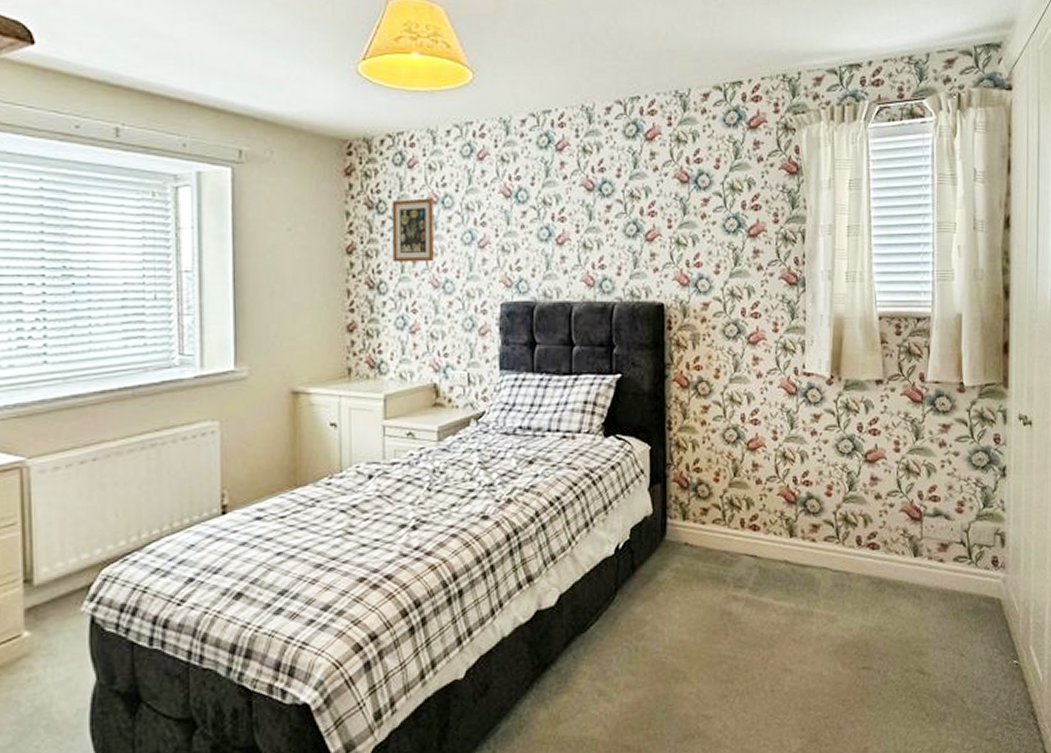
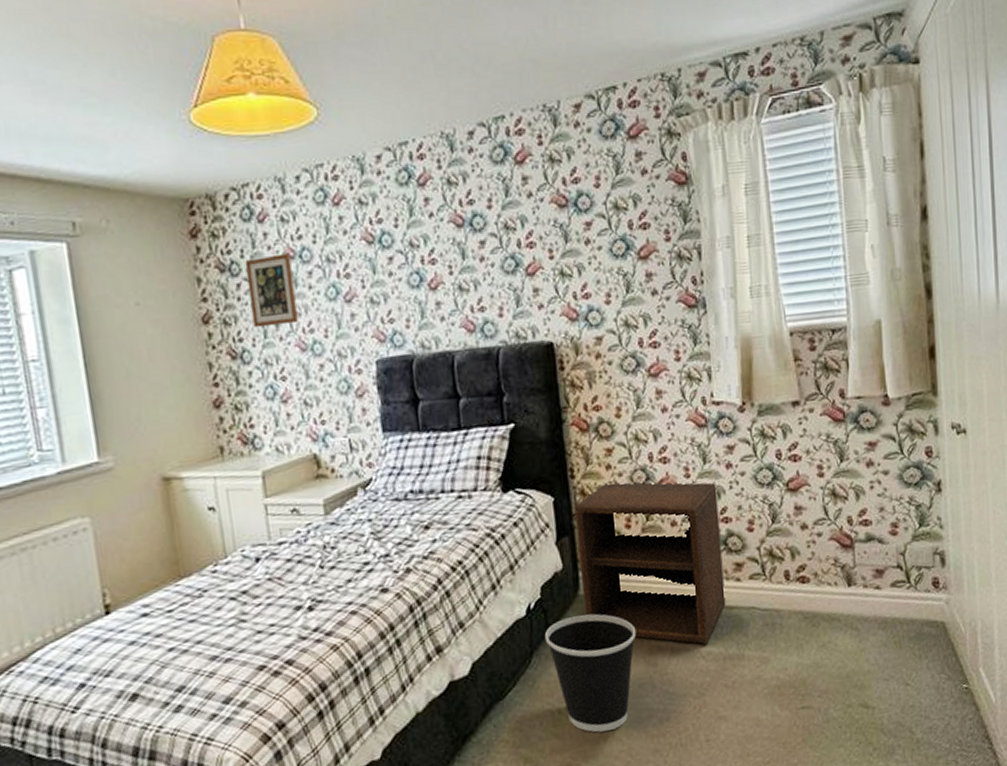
wastebasket: none [629,559,715,673] -> present [544,614,637,733]
nightstand: none [668,437,801,598] -> present [574,482,726,644]

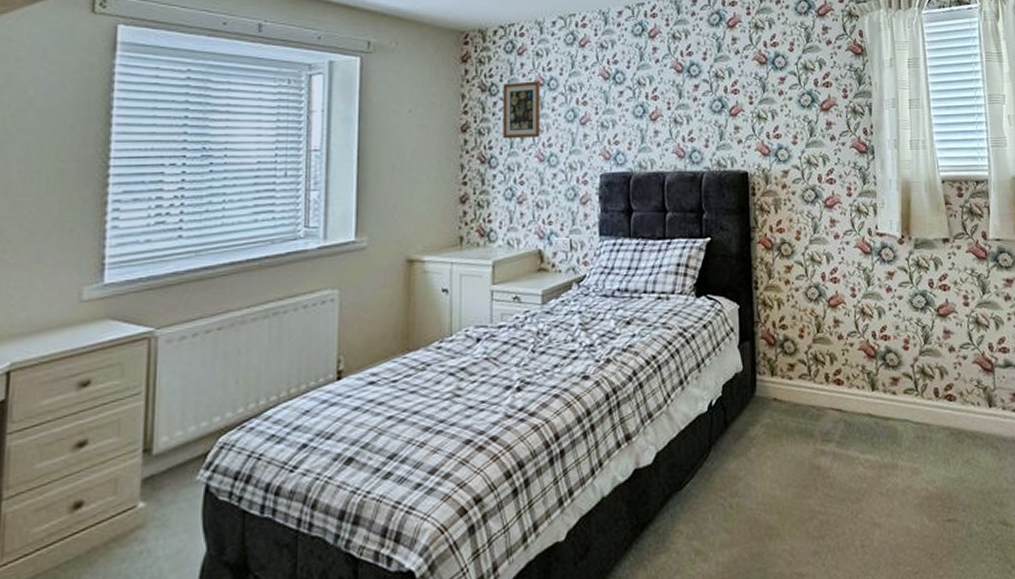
wastebasket: present [544,614,637,733] -> none [722,414,804,530]
nightstand: present [574,482,726,644] -> none [756,295,883,451]

